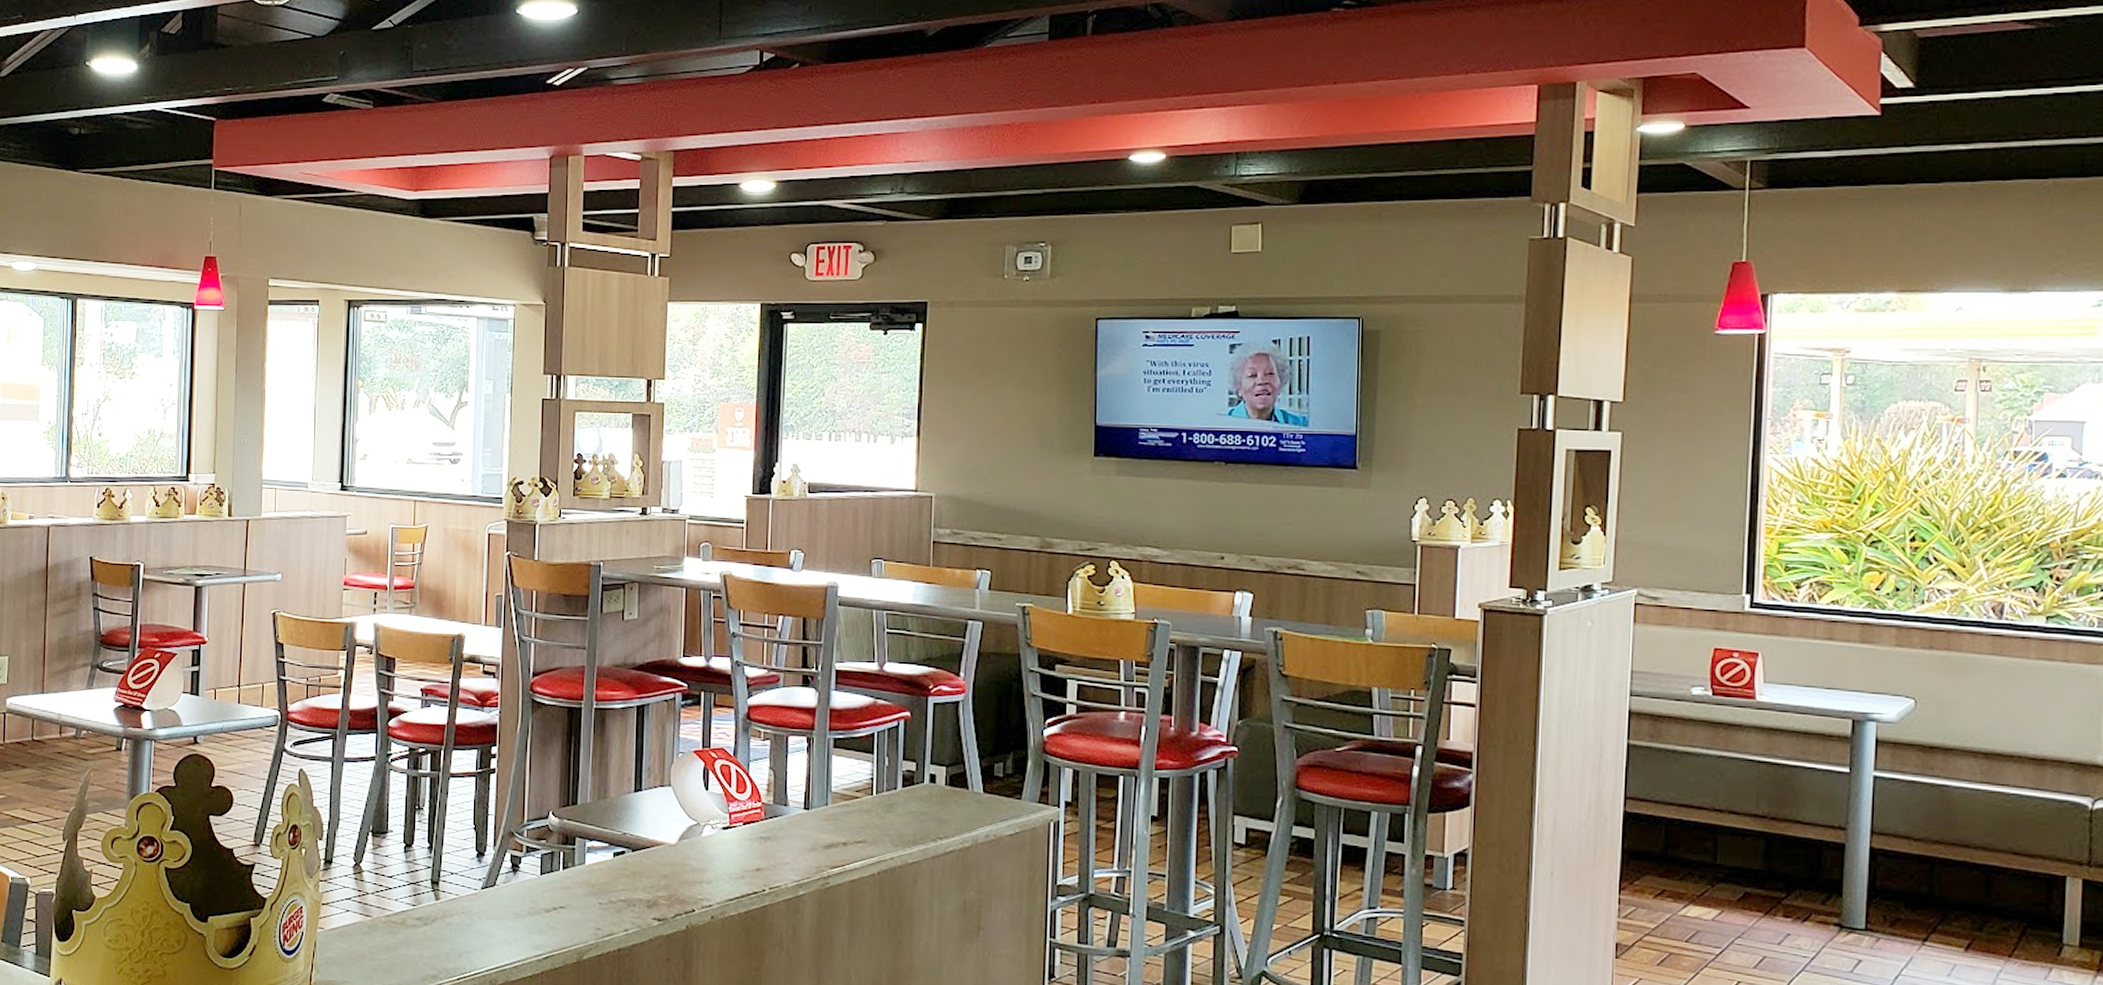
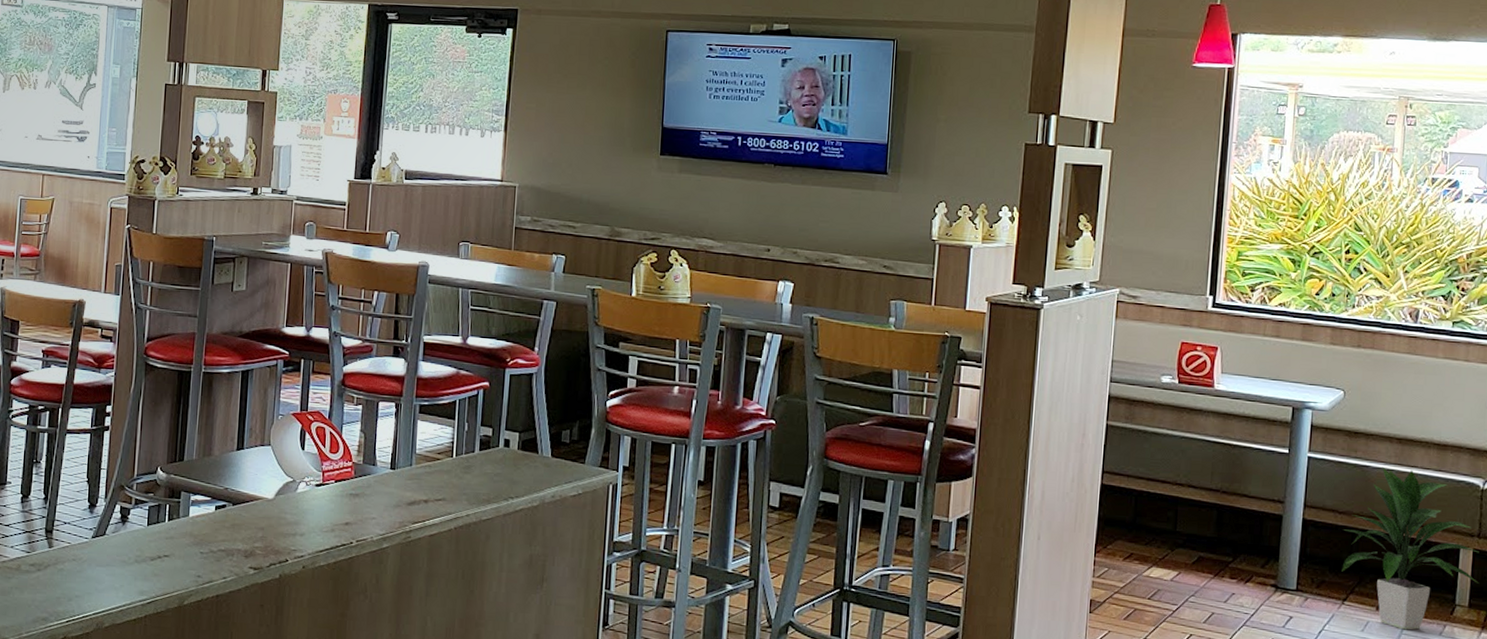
indoor plant: none [1920,786,2091,974] -> present [1341,466,1479,630]

